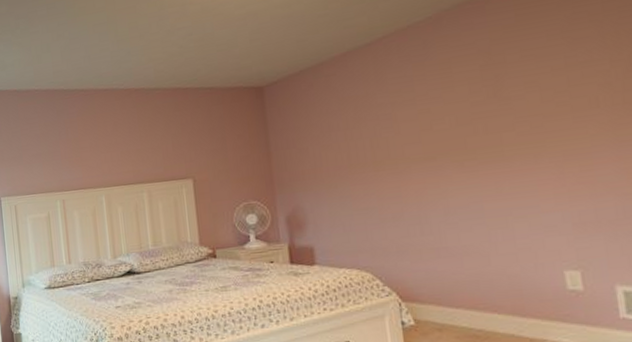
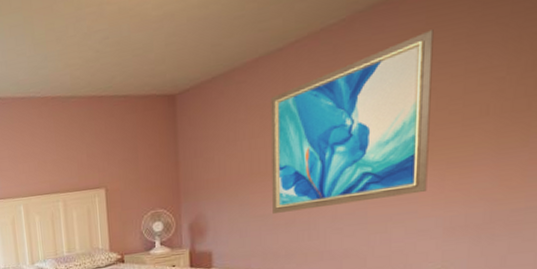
wall art: none [363,26,546,206] -> present [271,29,434,213]

